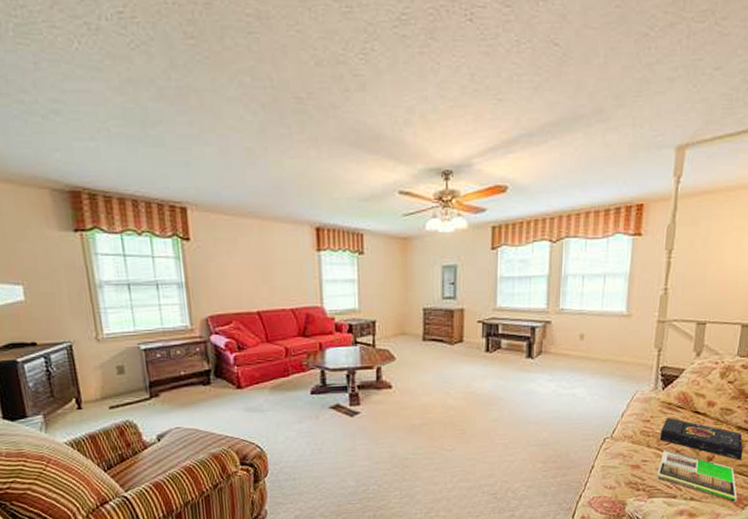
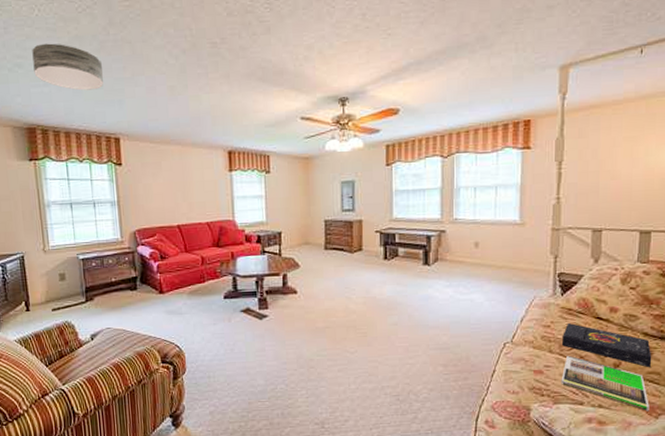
ceiling light: none [72,86,165,148] -> present [32,43,103,91]

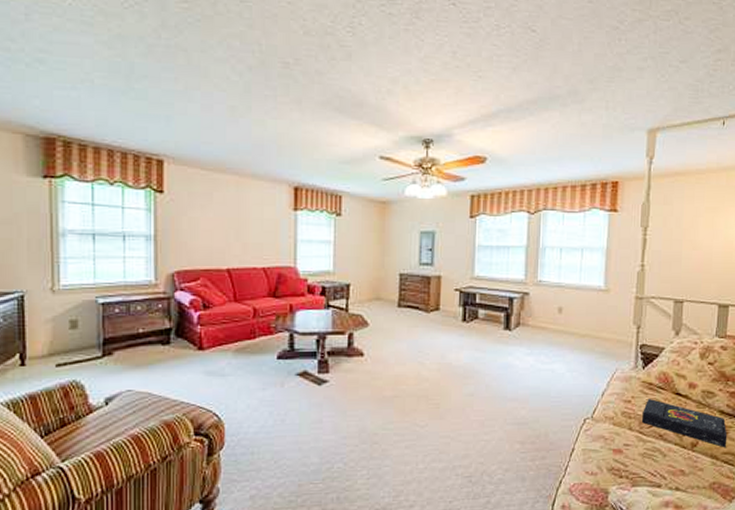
ceiling light: present [32,43,103,91] -> none [60,38,148,101]
magazine: present [561,355,649,412] -> none [639,433,724,495]

